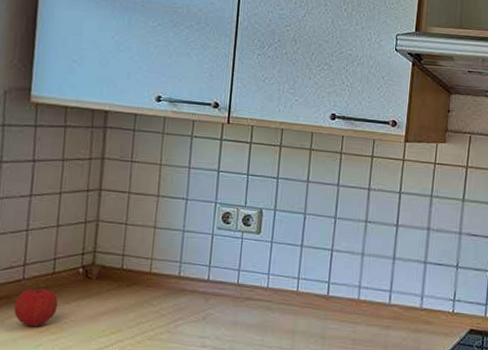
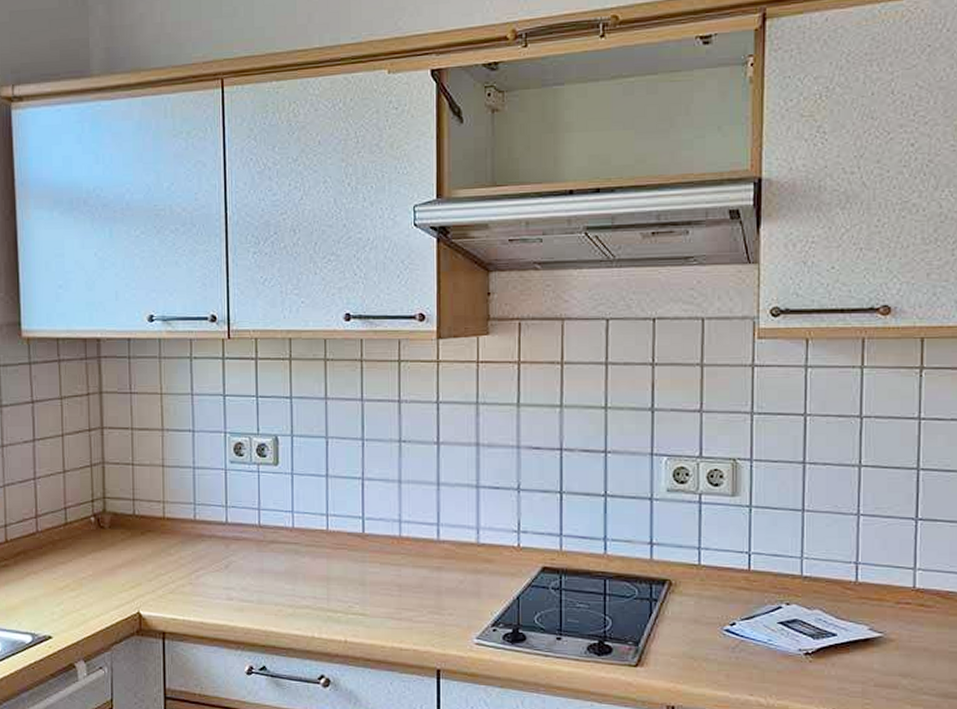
fruit: present [14,286,58,327] -> none [32,539,73,584]

